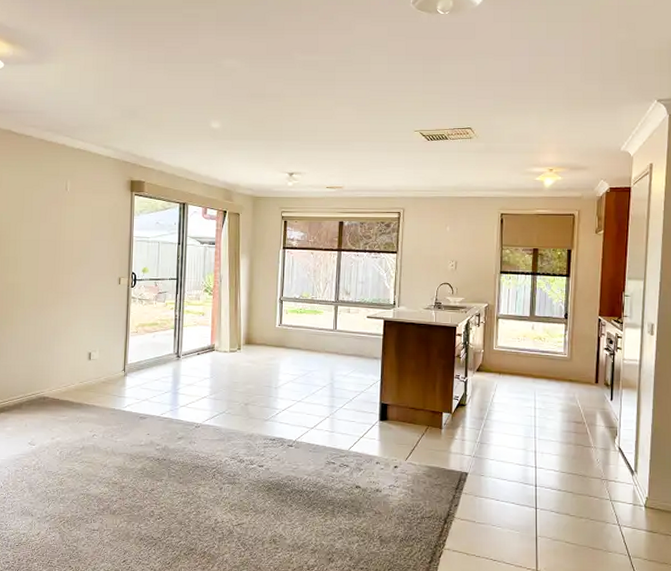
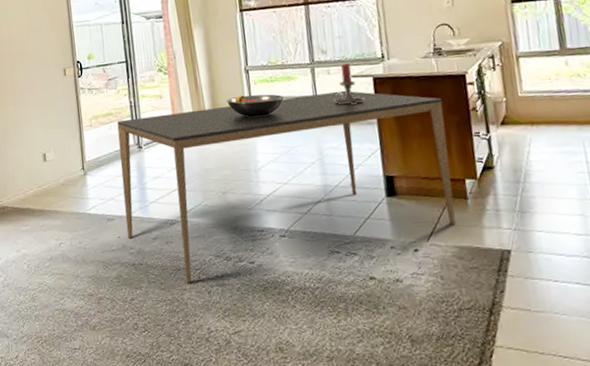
dining table: none [156,328,435,479] -> present [117,90,456,283]
fruit bowl: none [260,322,309,342] -> present [227,94,284,117]
candle holder: none [350,305,374,341] -> present [334,62,365,105]

